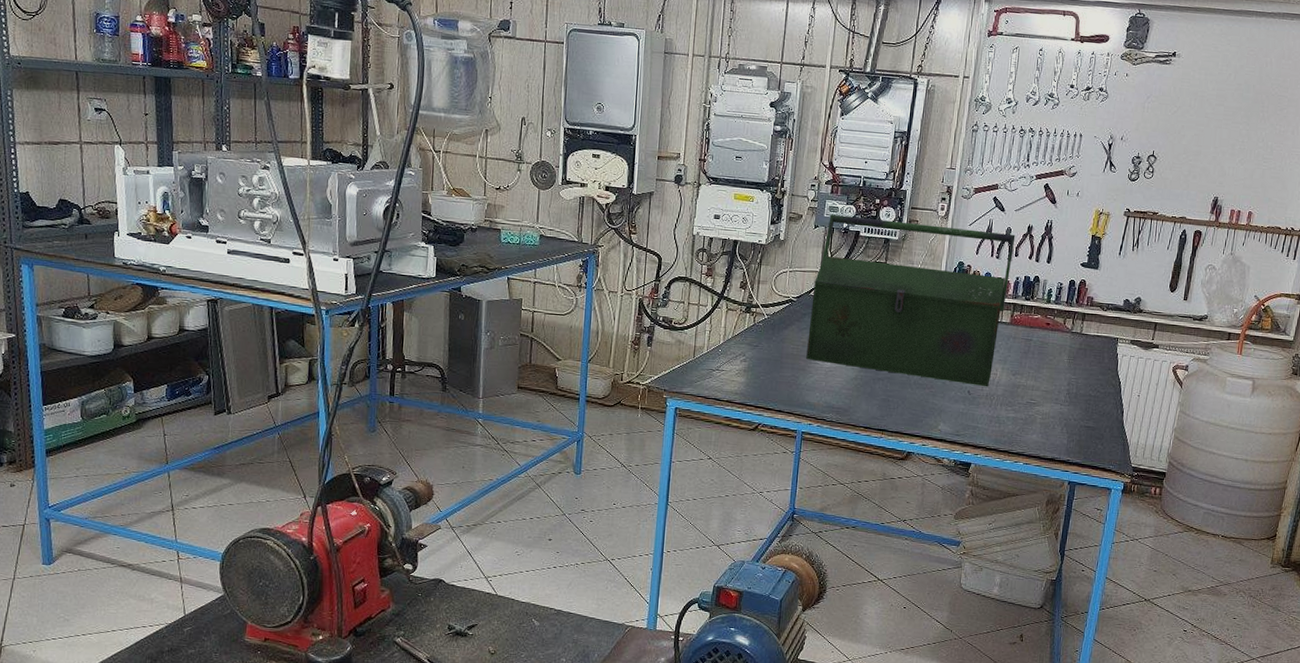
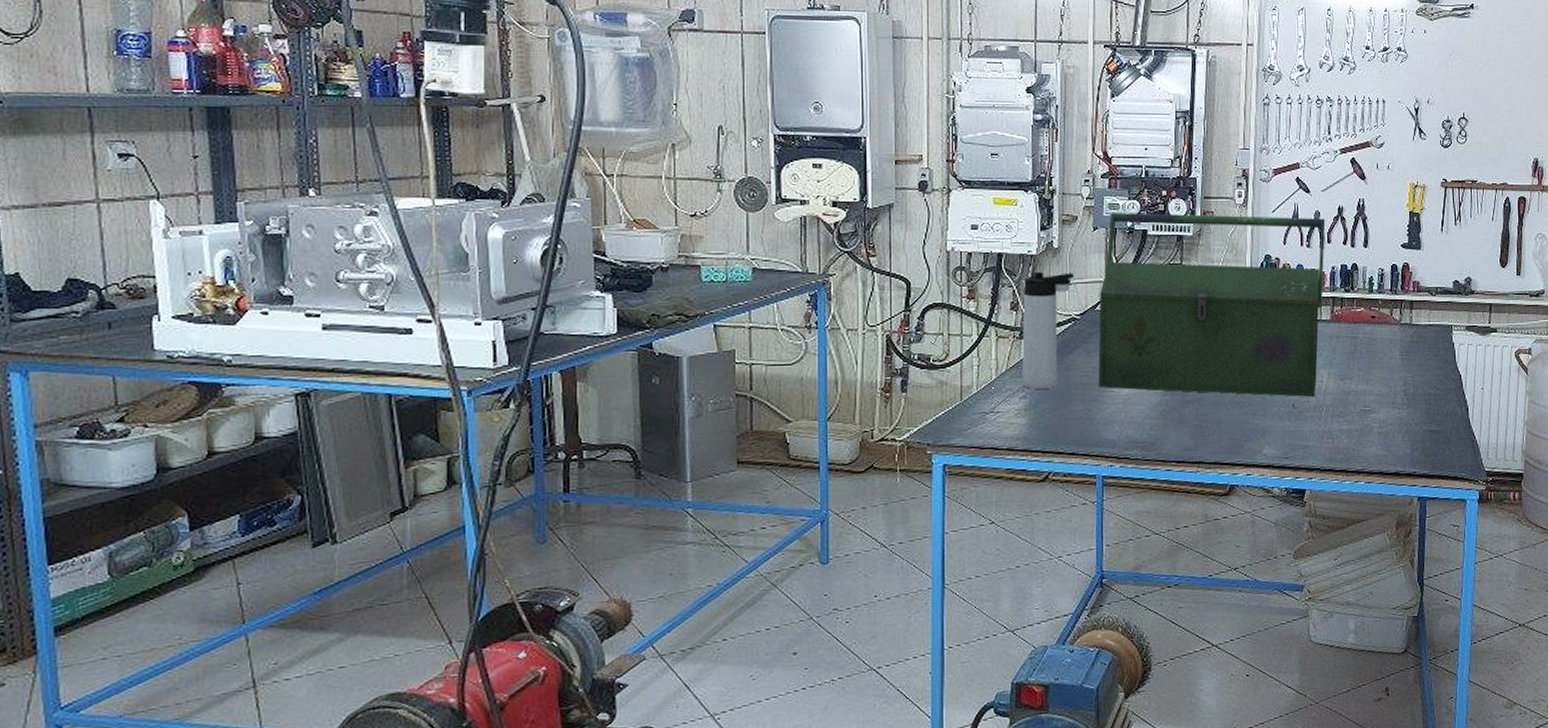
thermos bottle: none [744,258,795,356] -> present [1022,272,1075,389]

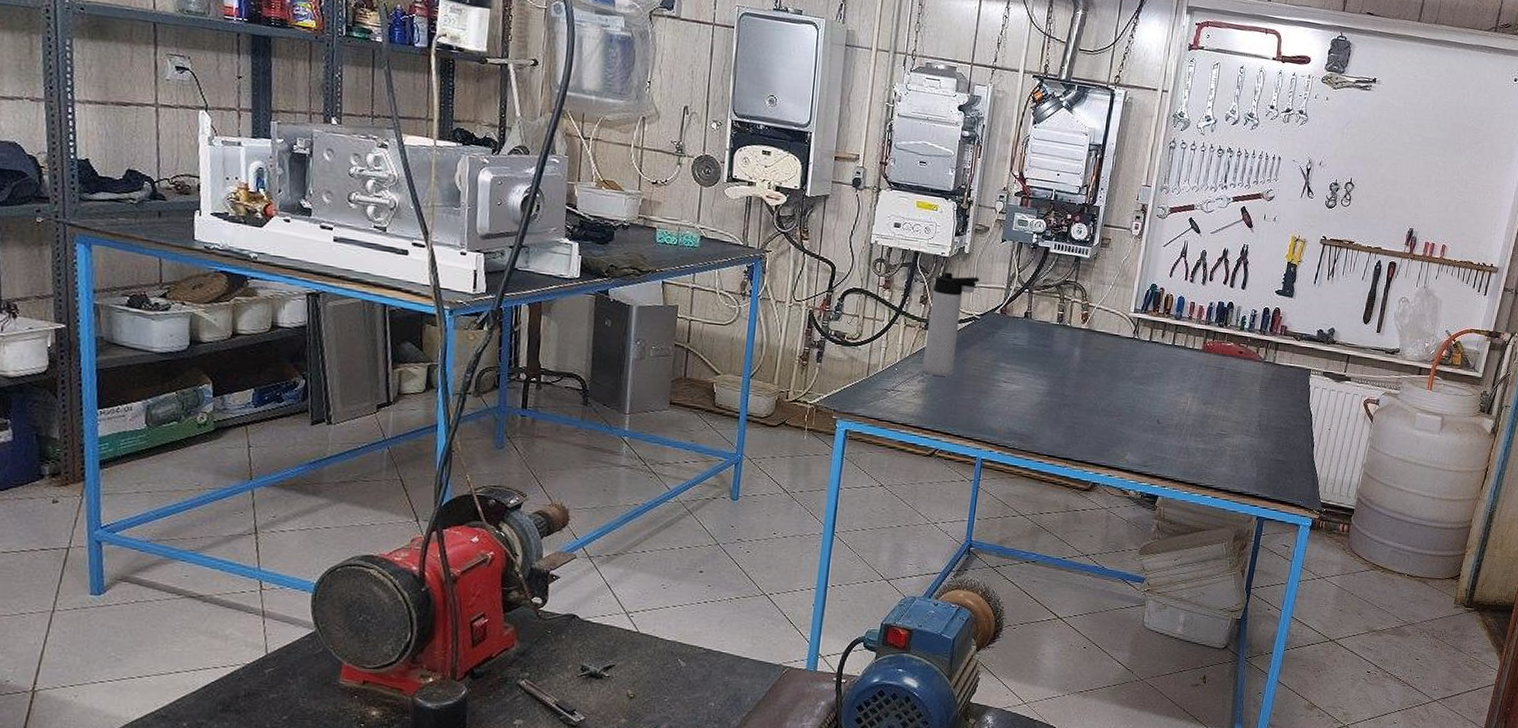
tool box: present [1098,213,1326,398] -> none [989,228,1211,417]

